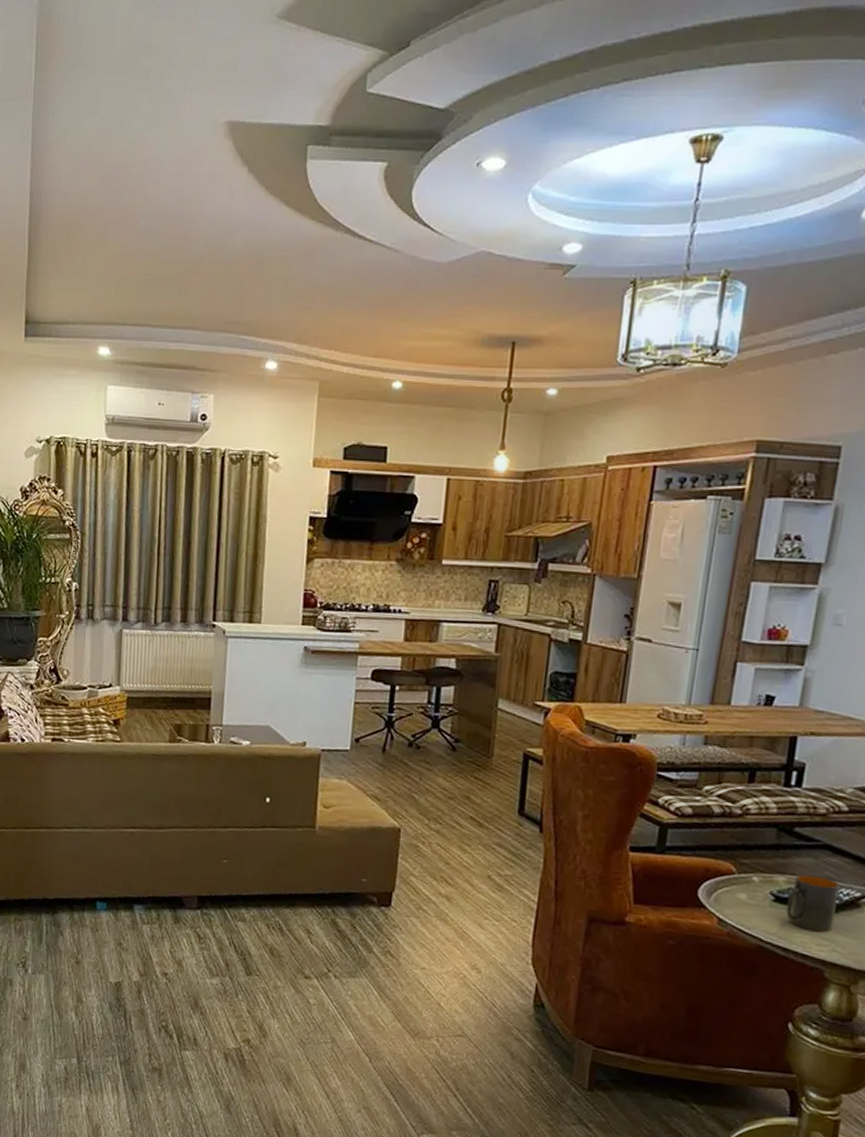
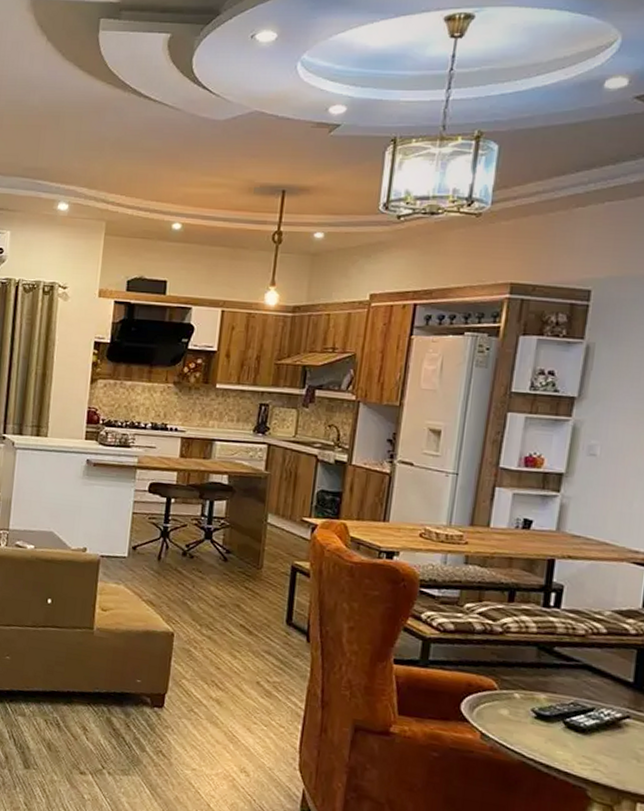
mug: present [786,874,839,933] -> none [547,693,600,751]

